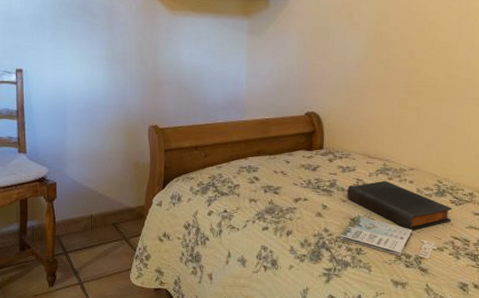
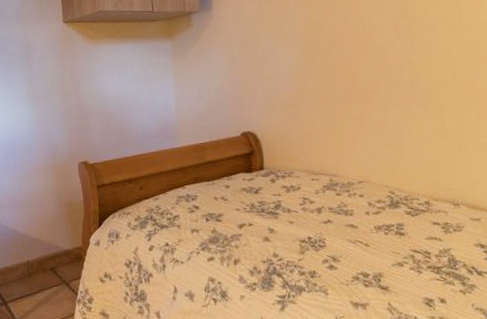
magazine: present [339,215,437,259] -> none [290,236,396,276]
book: present [347,180,452,231] -> none [293,196,409,247]

